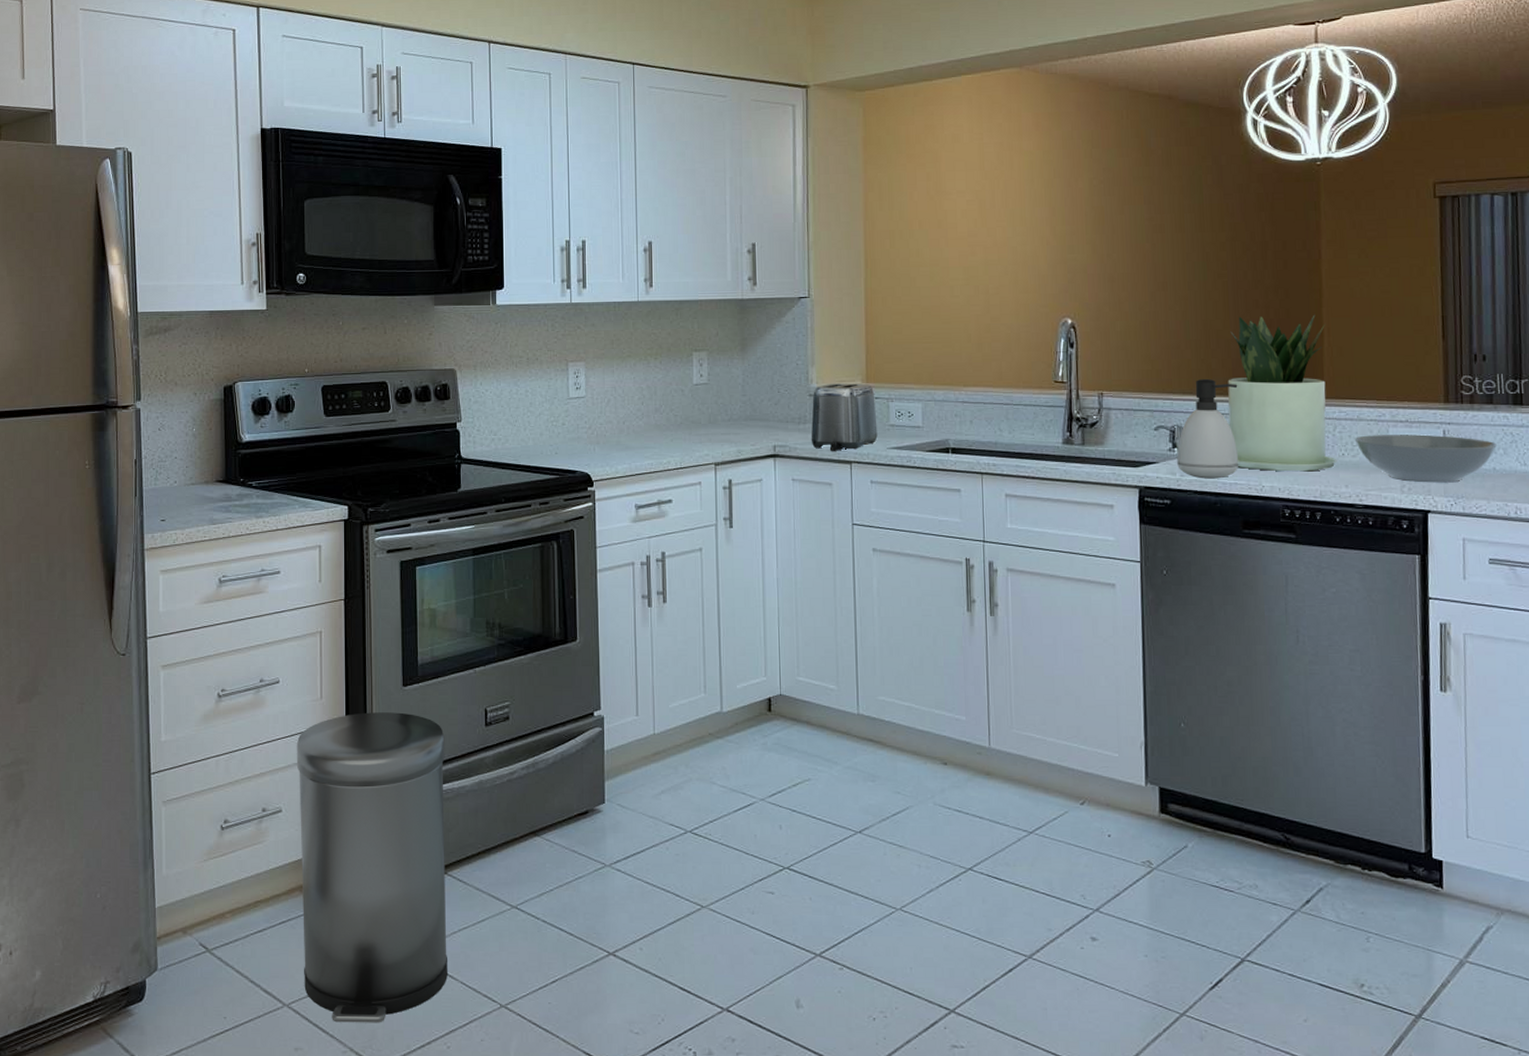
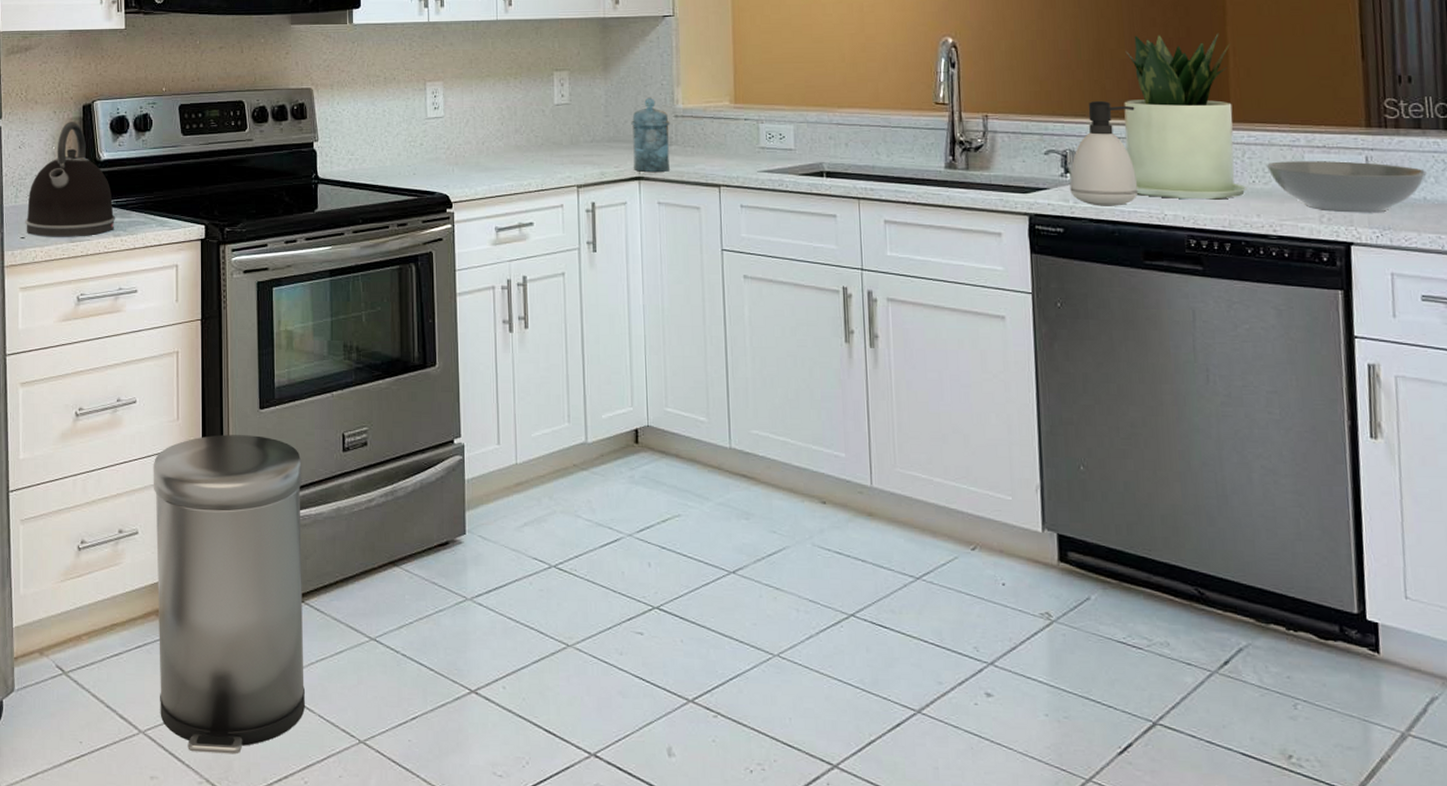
kettle: none [165,403,258,520] -> present [25,122,116,237]
canister: none [767,377,805,449] -> present [631,98,670,172]
toaster: present [811,383,878,451] -> none [677,104,747,174]

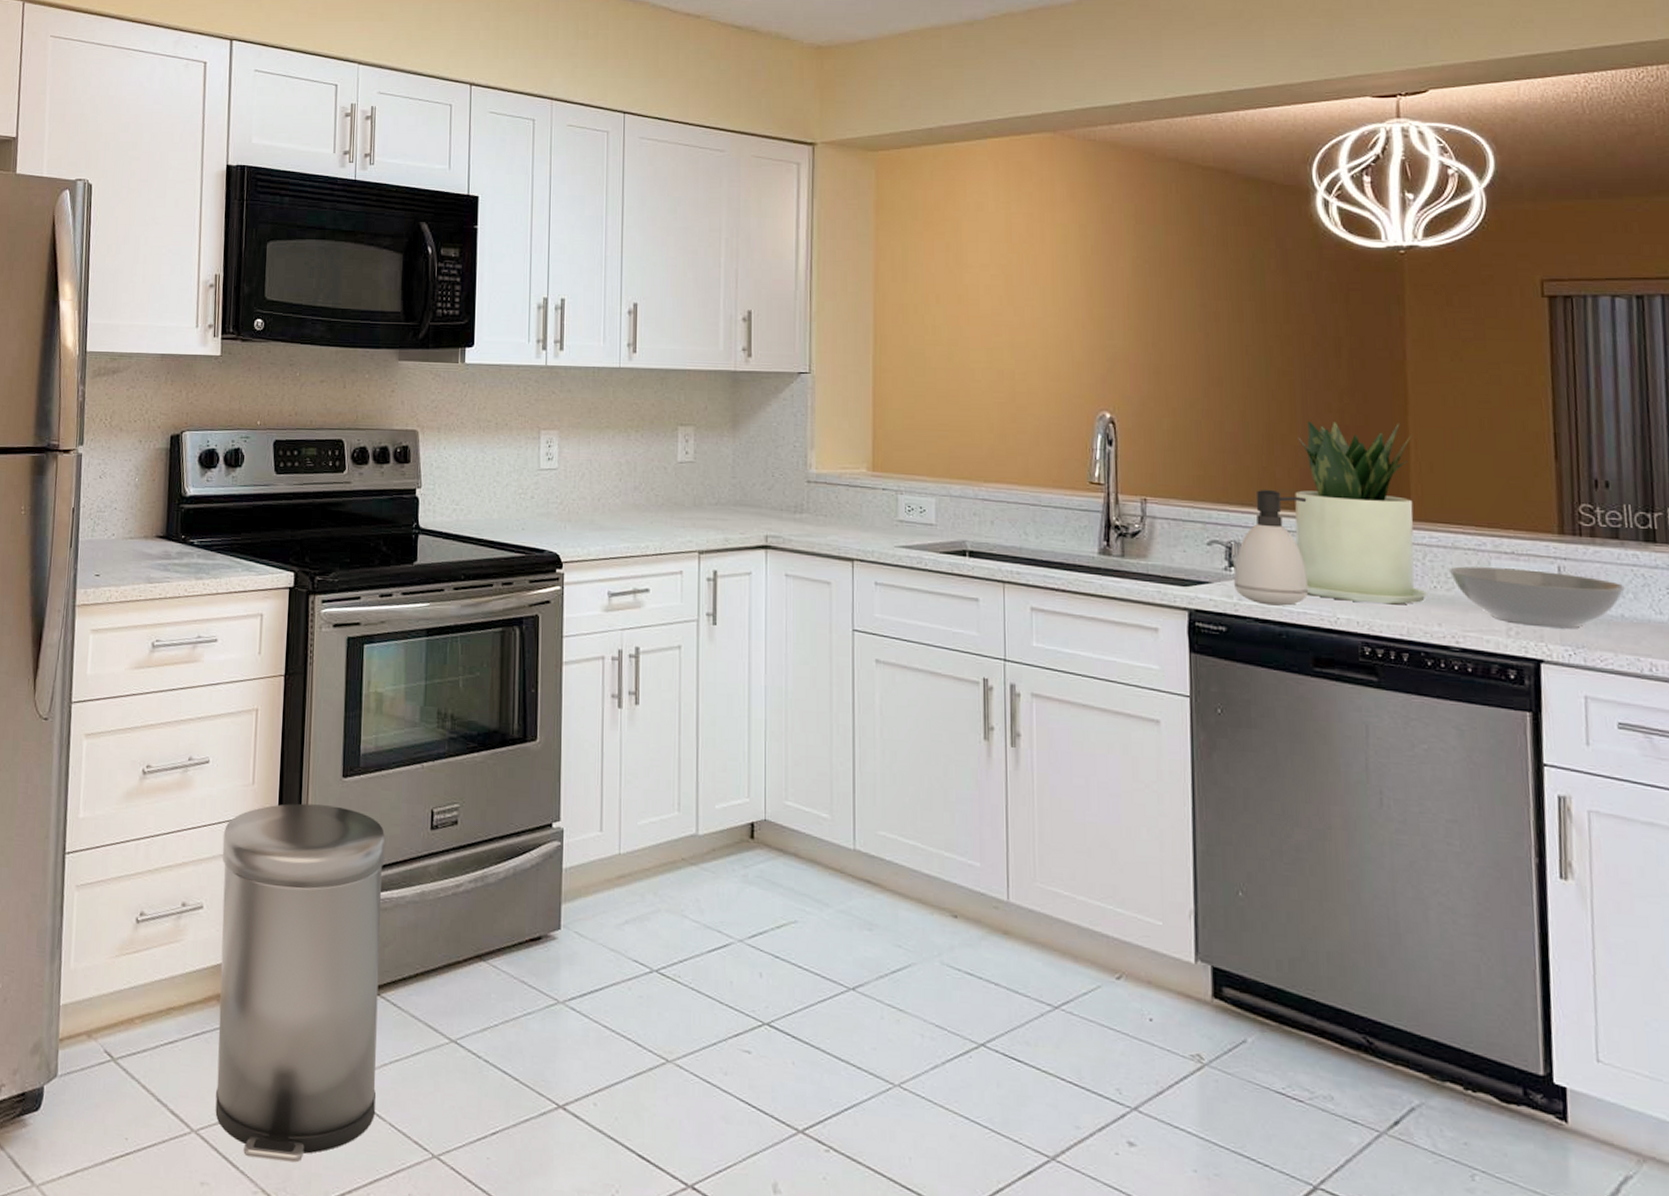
kettle: present [25,122,116,237] -> none [101,452,199,578]
canister: present [631,98,670,172] -> none [760,460,802,541]

